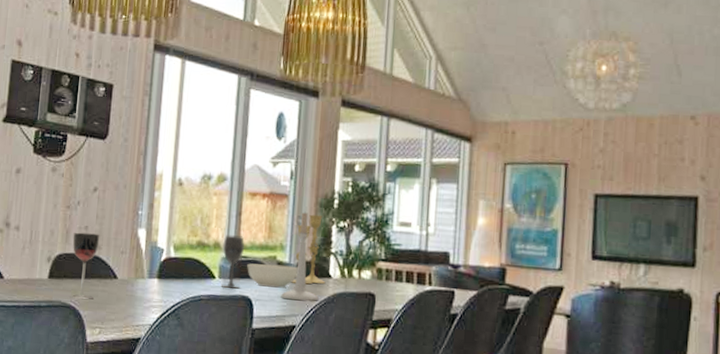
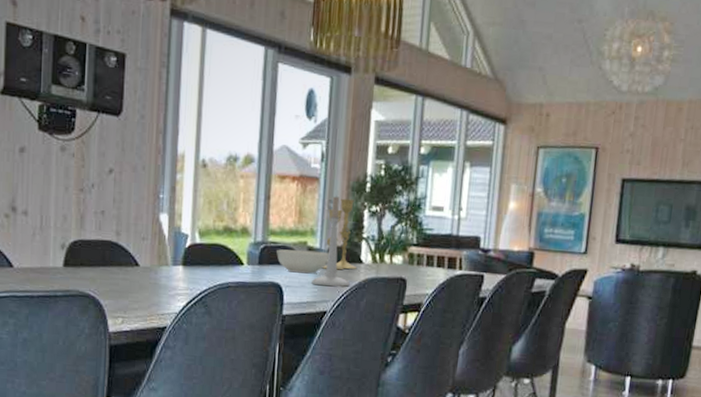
wineglass: present [70,232,100,300] -> none [88,217,119,289]
wine glass: present [222,235,244,290] -> none [250,219,274,276]

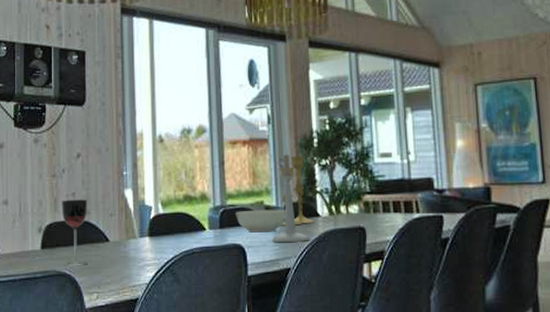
wineglass: none [88,217,119,289] -> present [61,199,88,267]

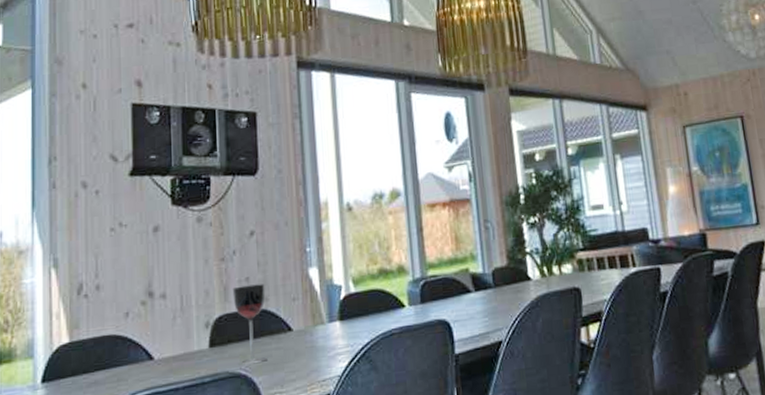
bowl: present [236,209,286,233] -> none [438,275,495,305]
candlestick: present [272,153,310,243] -> none [481,213,522,314]
candlestick: present [280,155,315,226] -> none [485,214,527,294]

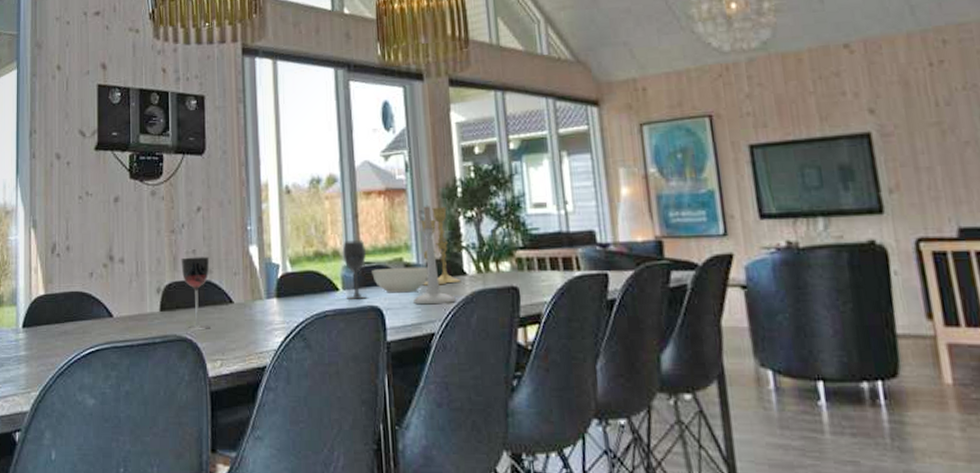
wine glass: none [407,254,435,316] -> present [342,240,368,301]
bowl: none [438,275,495,305] -> present [372,267,428,293]
candlestick: none [481,213,522,314] -> present [414,205,456,305]
candlestick: none [485,214,527,294] -> present [421,206,462,286]

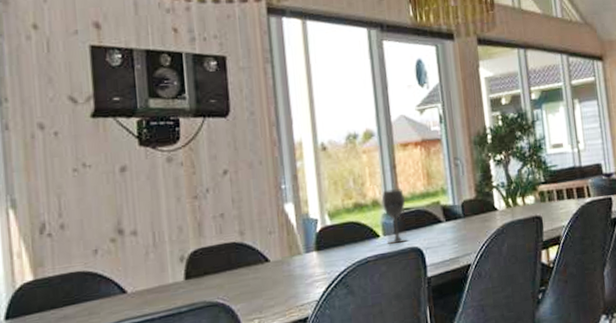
wineglass: present [181,257,210,331] -> none [207,219,245,296]
bowl: present [372,267,428,293] -> none [411,207,464,234]
candlestick: present [414,205,456,305] -> none [451,152,489,241]
candlestick: present [421,206,462,286] -> none [455,152,493,224]

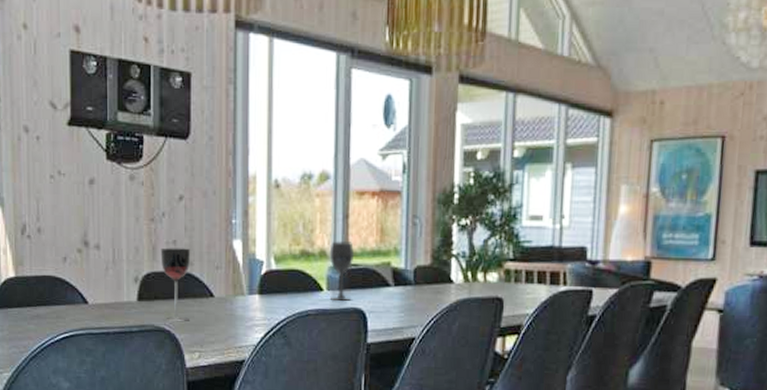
wineglass: none [207,219,245,296] -> present [160,247,191,322]

